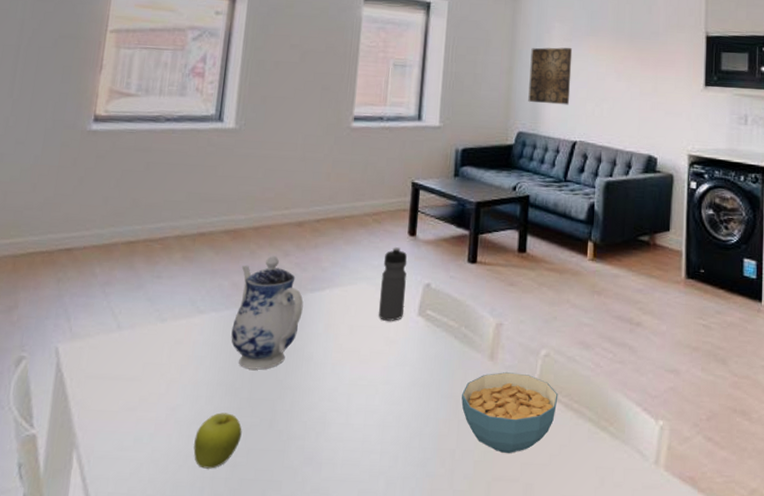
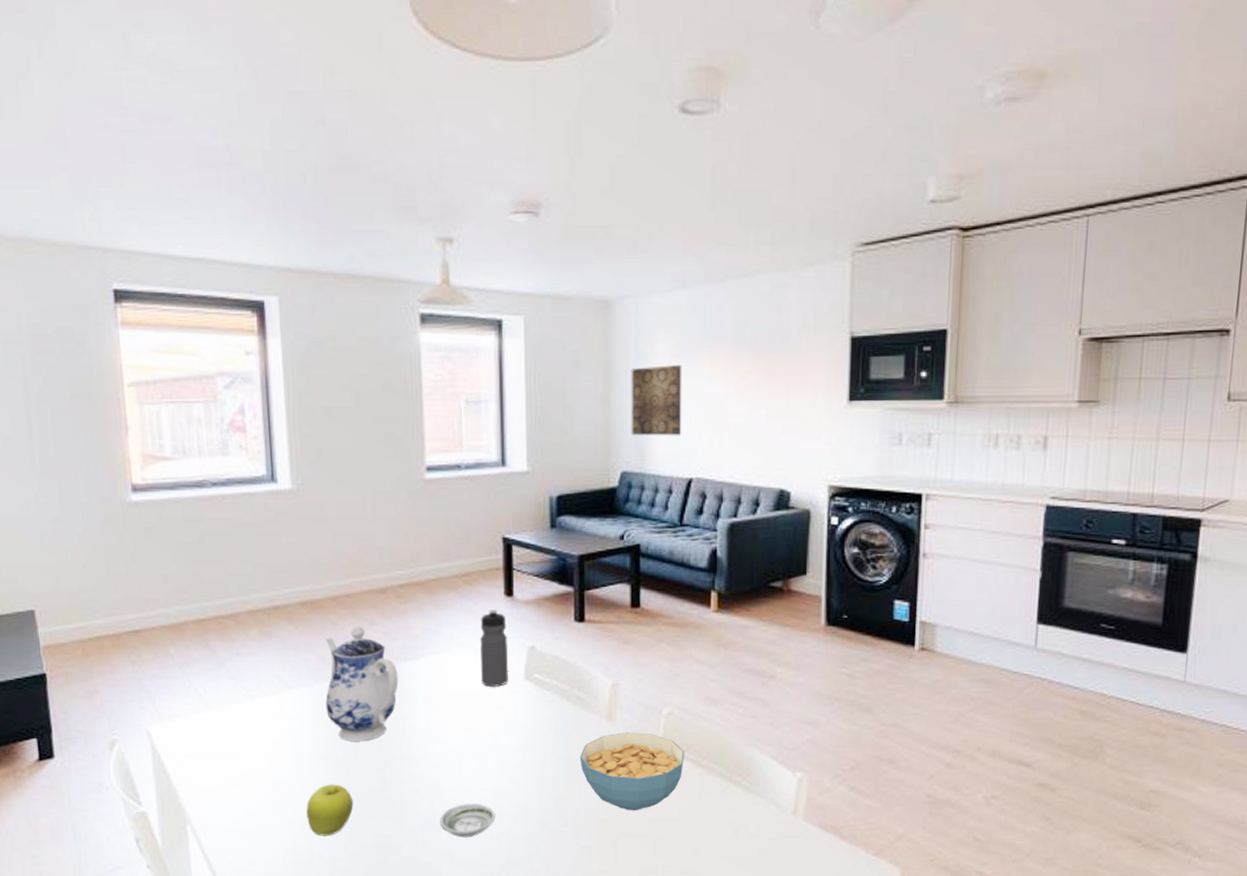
saucer: none [322,438,377,476] -> present [440,803,495,838]

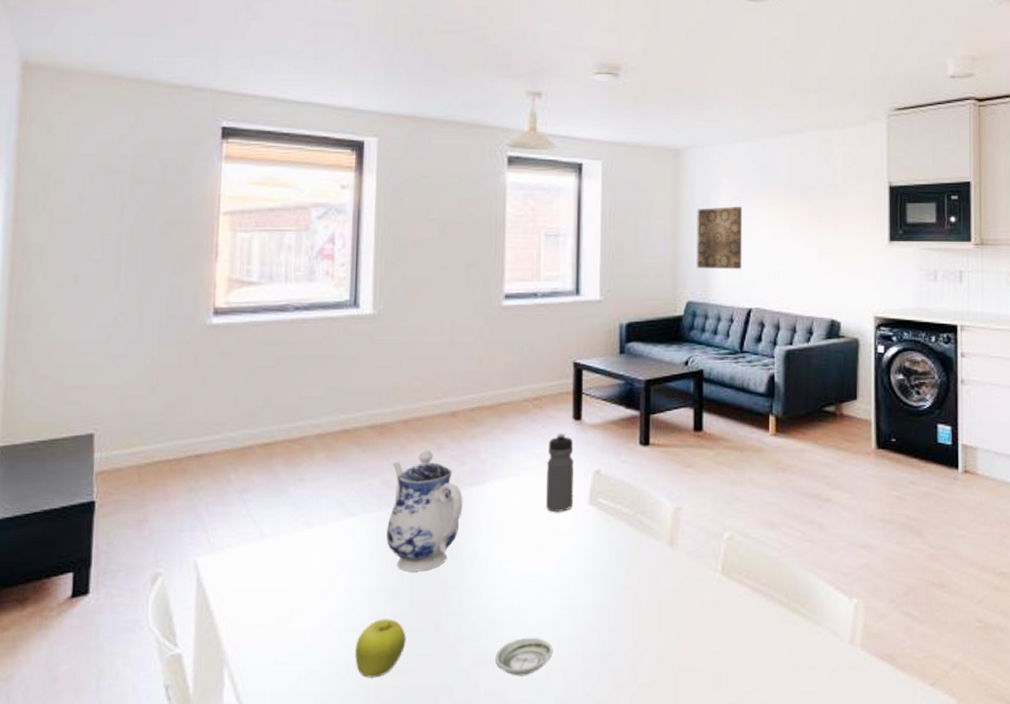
cereal bowl: present [580,732,685,810] -> none [641,558,745,642]

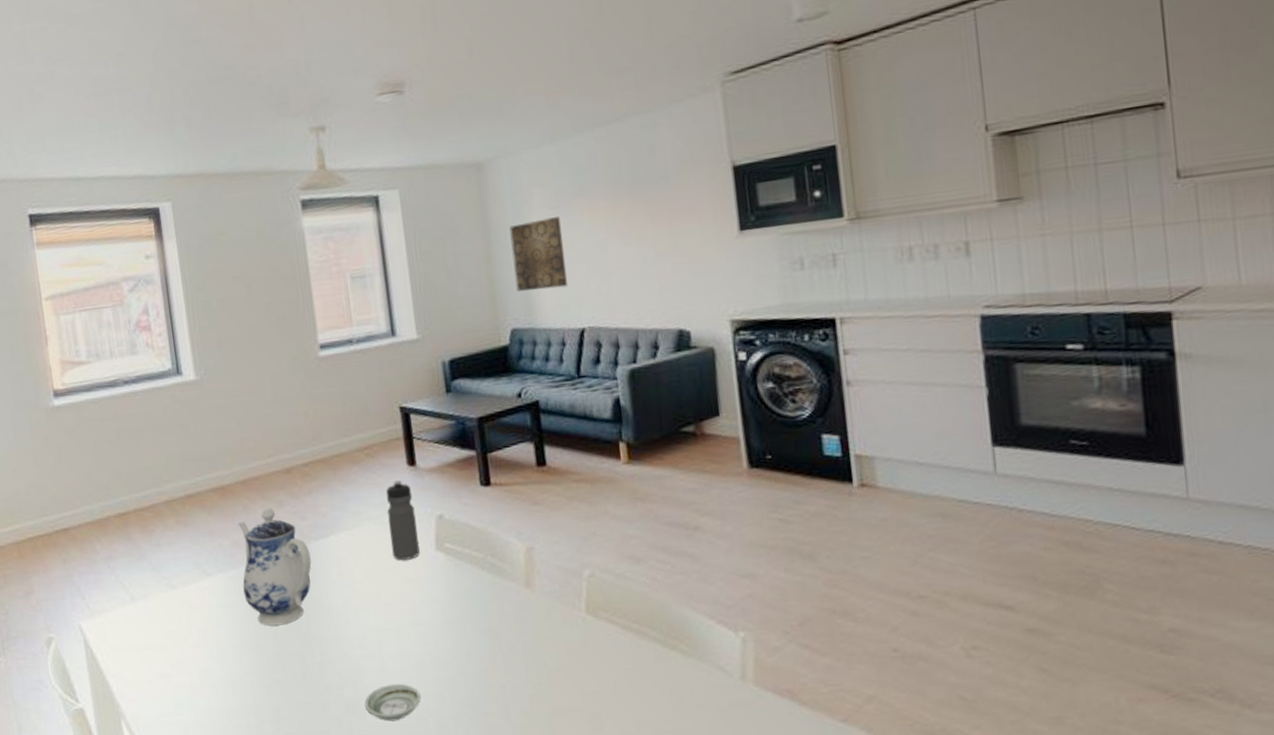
fruit: present [355,619,406,678] -> none [232,671,278,726]

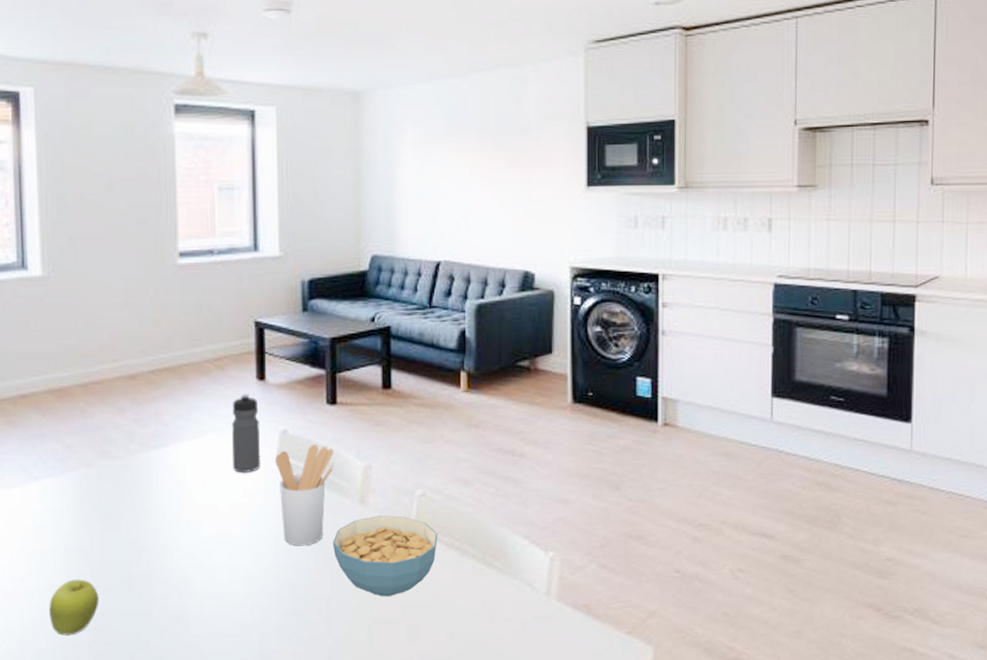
fruit: none [232,671,278,726] -> present [49,579,99,636]
teapot: present [237,507,312,626] -> none [72,413,148,534]
saucer: present [365,683,421,721] -> none [189,594,247,632]
utensil holder: none [434,528,495,633] -> present [275,444,334,546]
cereal bowl: none [501,598,613,683] -> present [333,515,438,596]
wall art: present [509,216,568,292] -> none [380,153,430,221]

